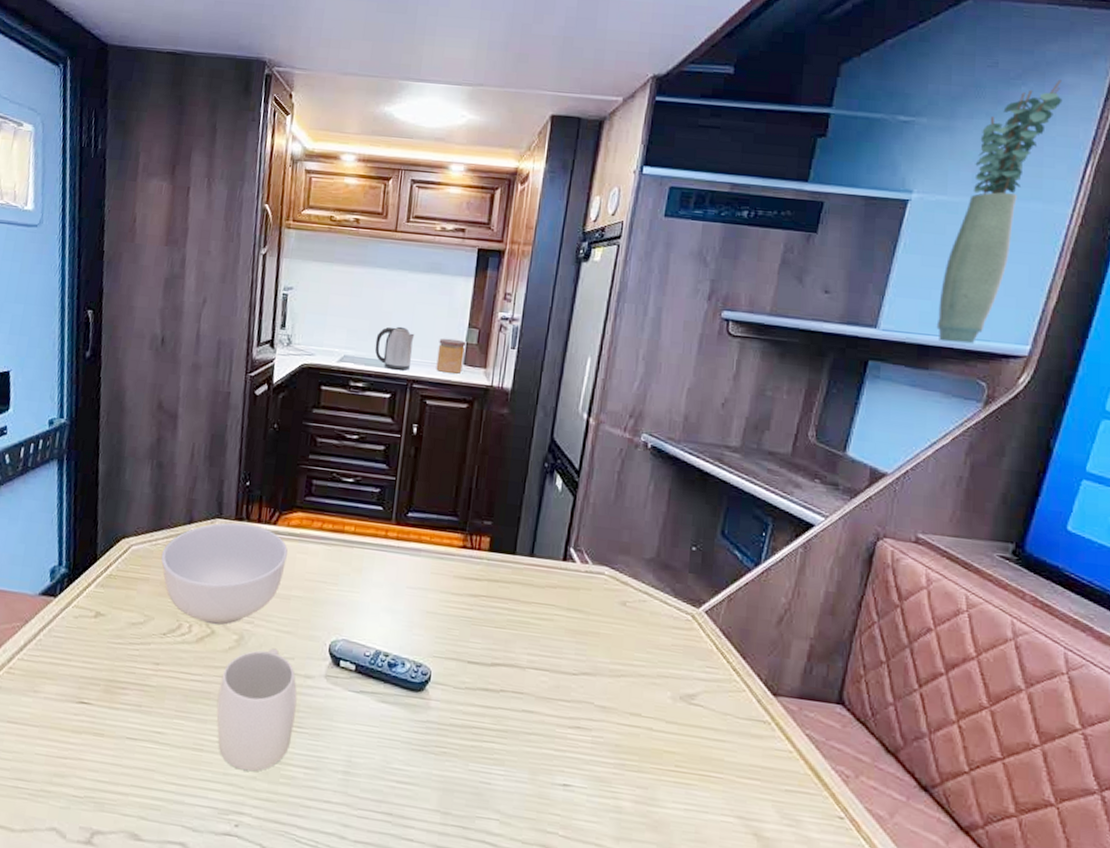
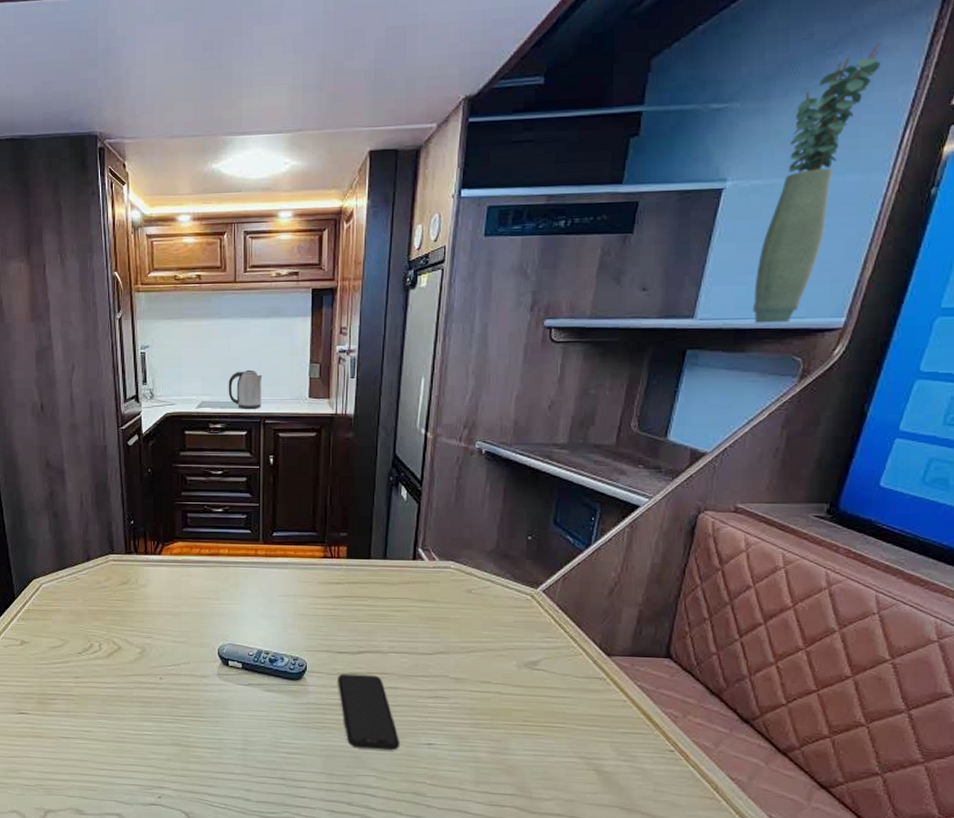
bowl: present [161,522,288,625] -> none [68,556,174,642]
mug: present [216,648,298,772] -> none [130,656,196,755]
jar: present [436,338,466,374] -> none [284,375,310,406]
smartphone: none [465,688,532,789] -> present [338,673,400,750]

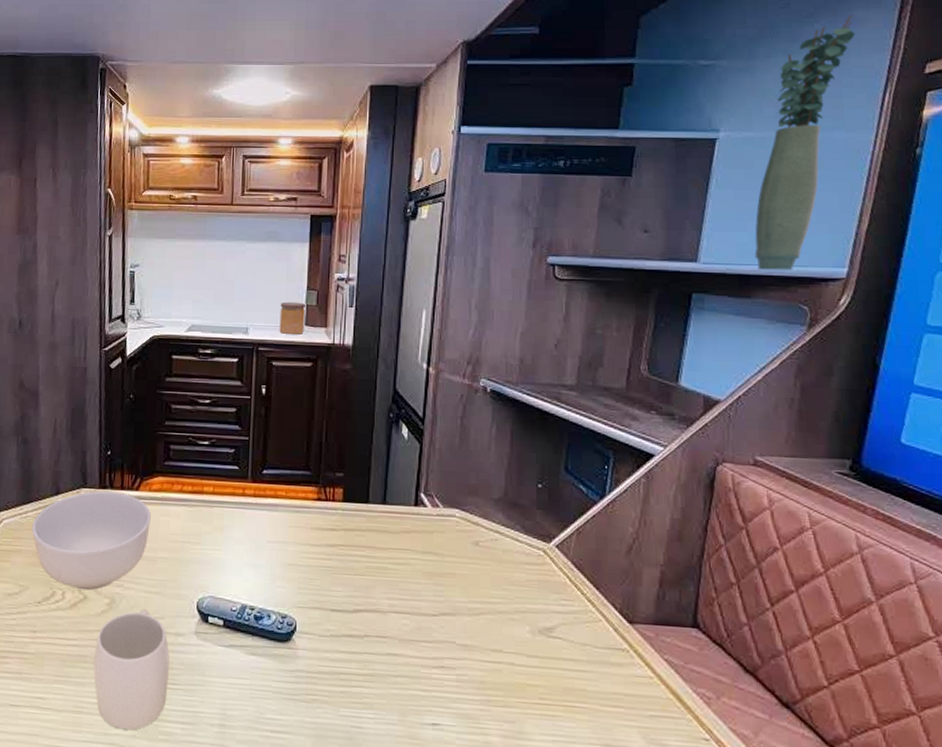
bowl: none [68,556,174,642] -> present [31,491,152,590]
mug: none [130,656,196,755] -> present [93,609,170,730]
kettle: present [228,369,262,409] -> none [220,294,257,335]
jar: none [284,375,310,406] -> present [279,301,306,334]
smartphone: present [338,673,400,750] -> none [331,635,401,730]

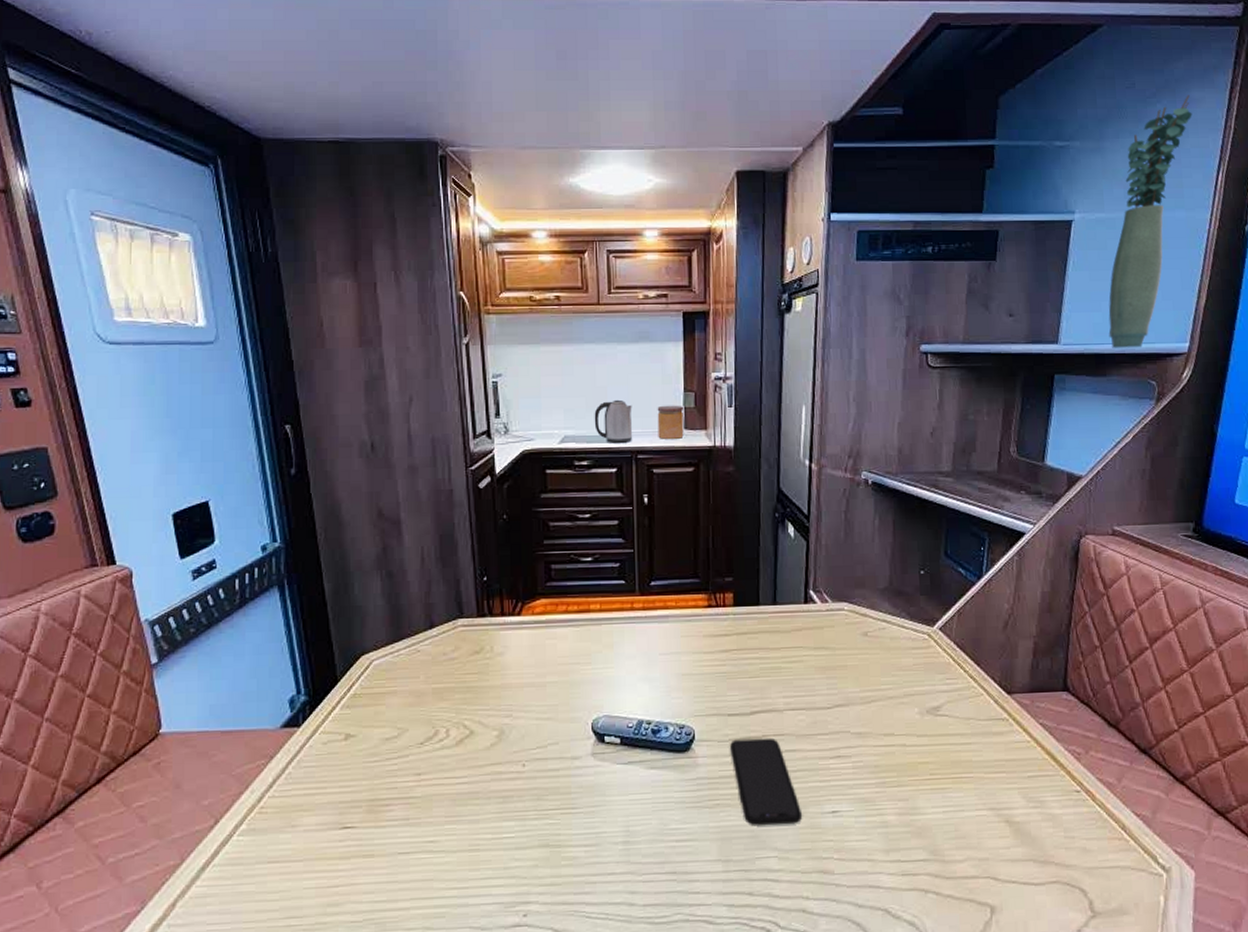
bowl: present [31,491,152,590] -> none [406,619,537,725]
mug: present [93,609,170,730] -> none [486,736,568,861]
kettle: none [220,294,257,335] -> present [594,399,633,443]
smartphone: none [331,635,401,730] -> present [730,737,803,825]

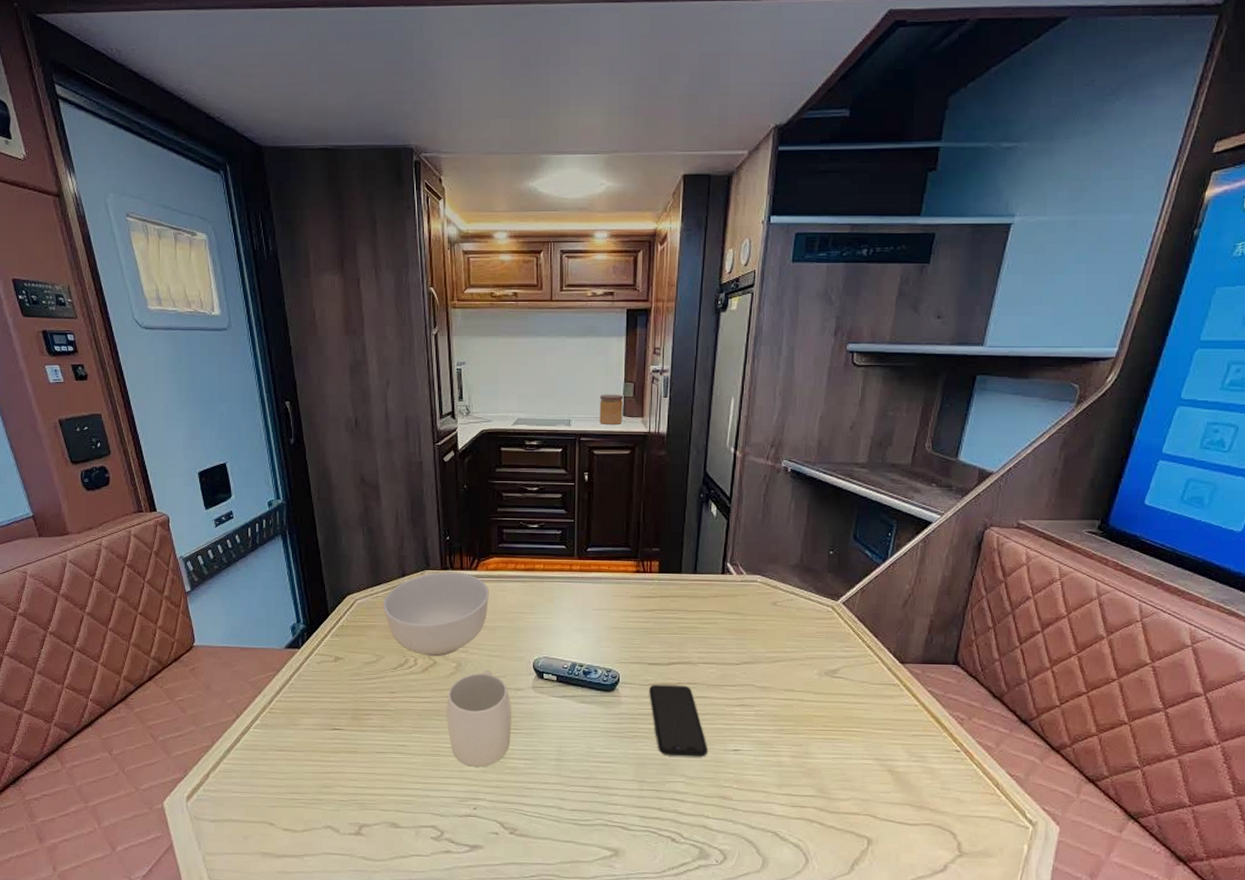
bowl: none [406,619,537,725] -> present [383,572,490,657]
mug: none [486,736,568,861] -> present [446,670,511,767]
kettle: present [594,399,633,443] -> none [544,387,578,426]
vase: present [1108,95,1192,348] -> none [1036,91,1153,351]

